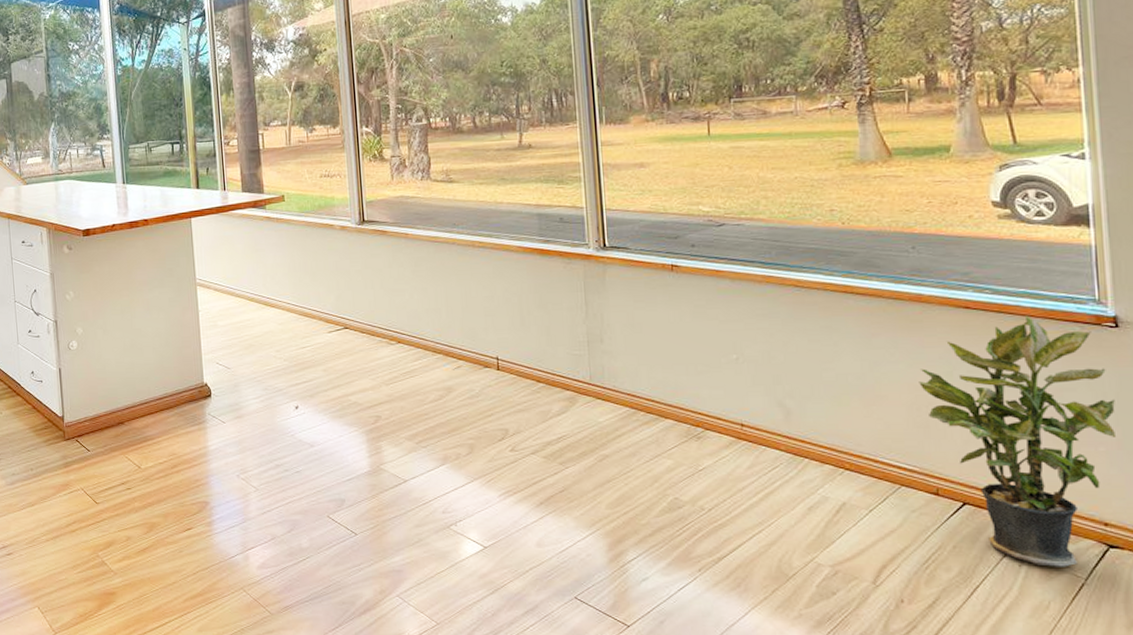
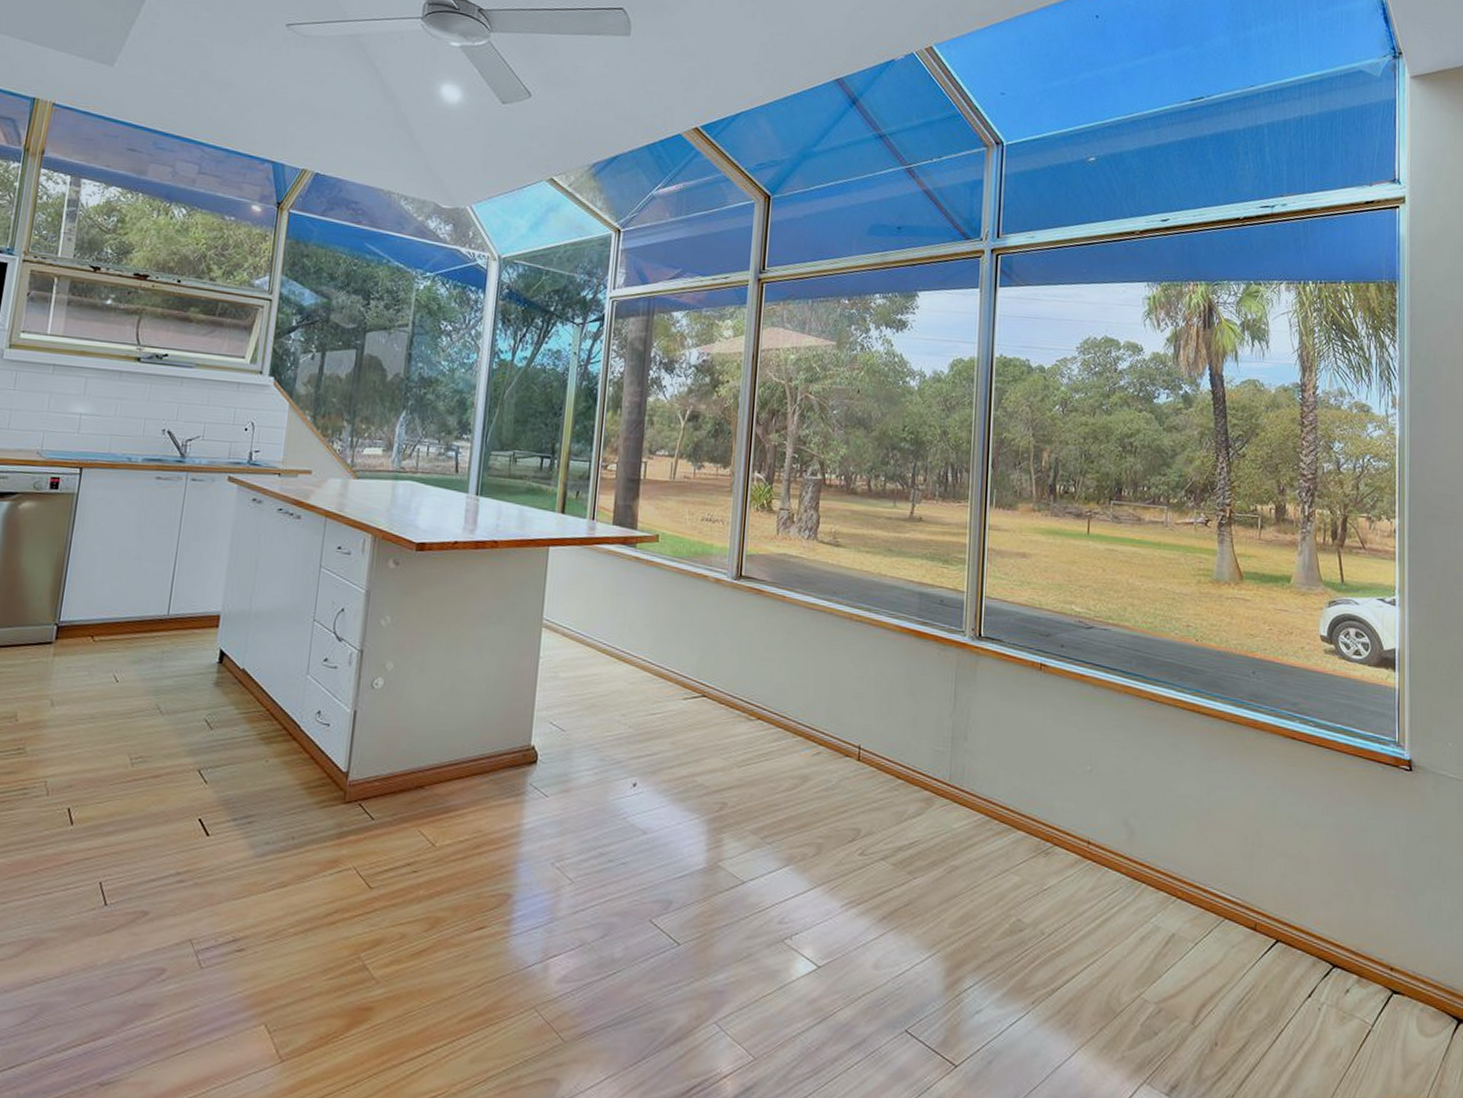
potted plant: present [919,315,1115,567] -> none [1248,751,1405,1012]

